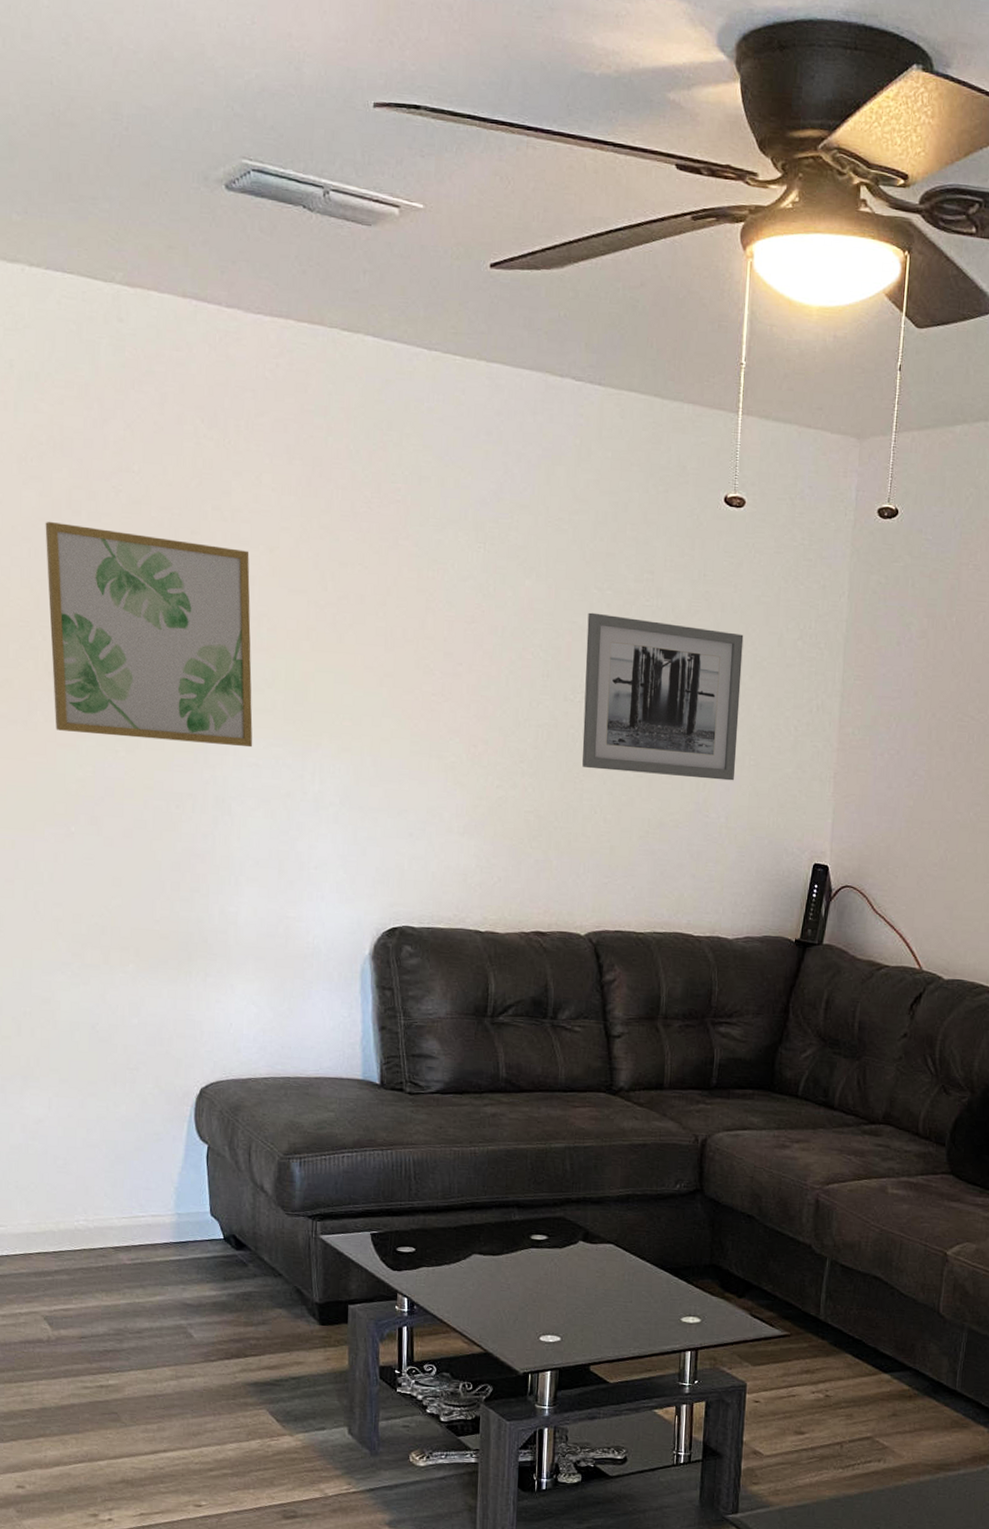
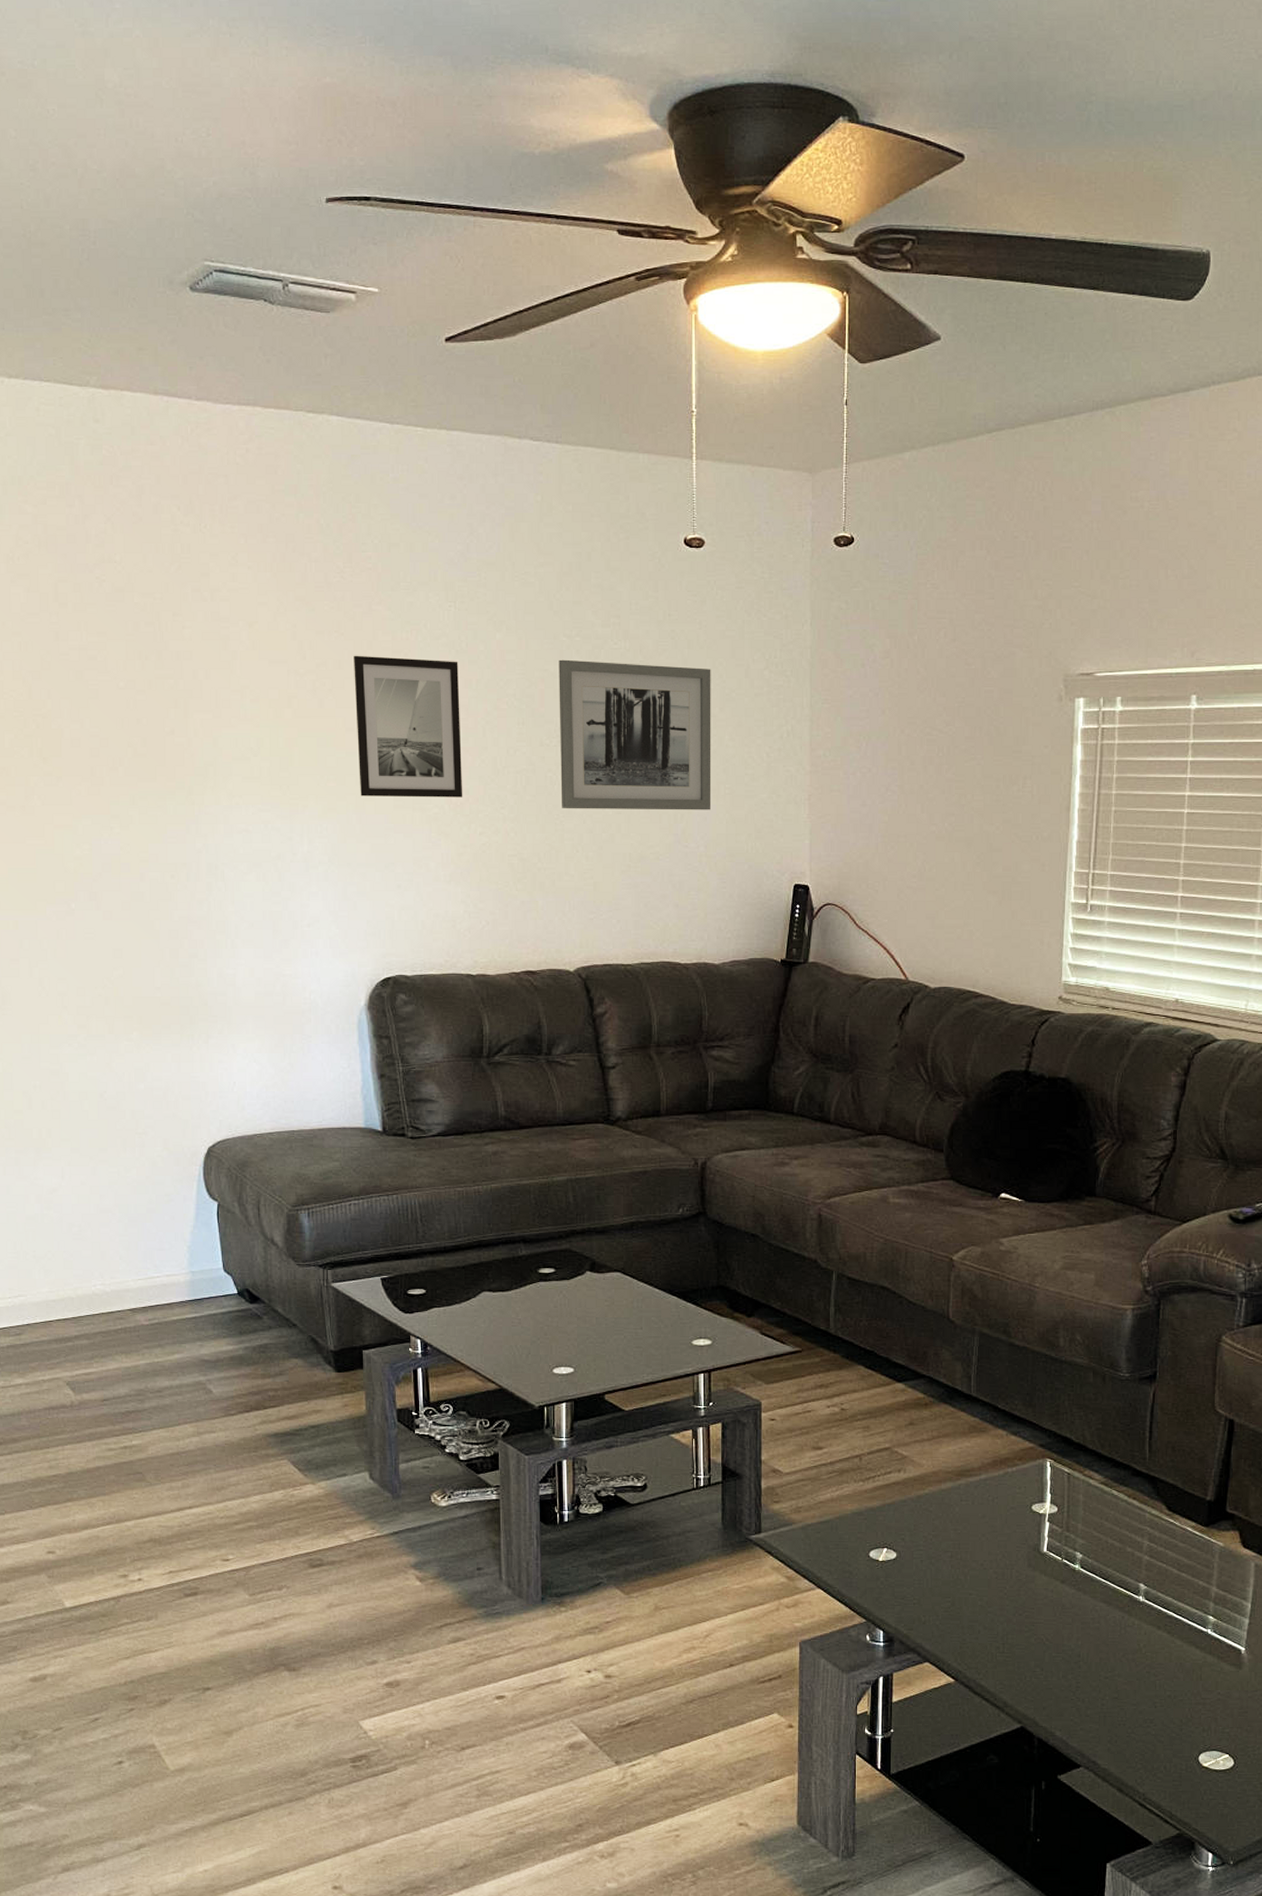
wall art: present [45,521,253,748] -> none [34,615,242,815]
wall art: none [376,590,485,748] -> present [354,655,463,798]

